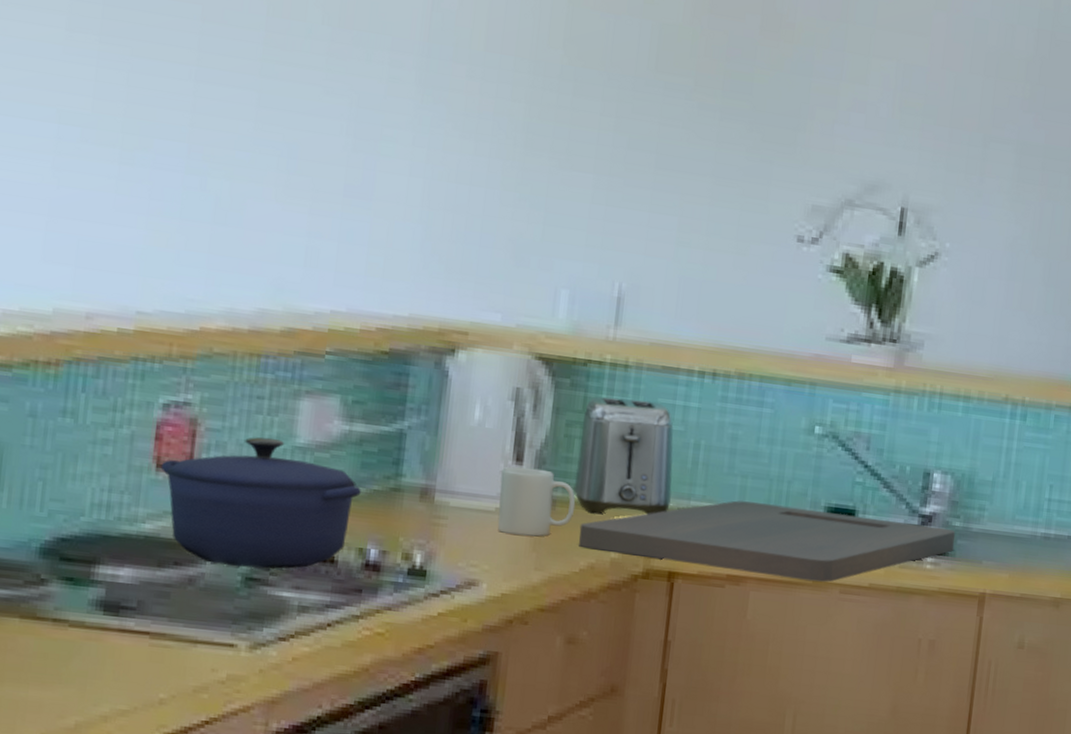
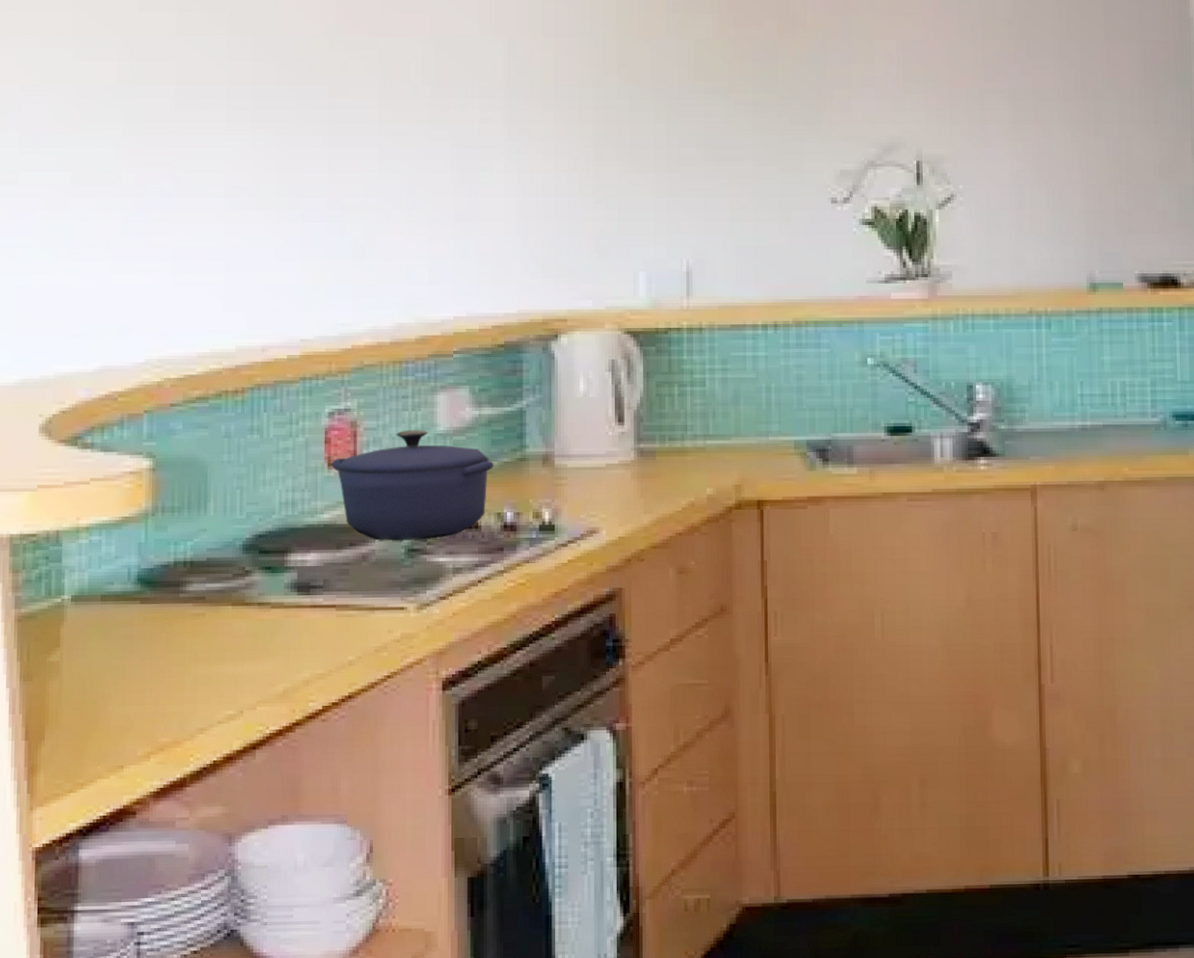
mug: present [497,467,576,537] -> none [607,426,672,486]
toaster: present [574,396,674,515] -> none [669,356,752,459]
cutting board: present [578,500,956,583] -> none [678,431,1003,494]

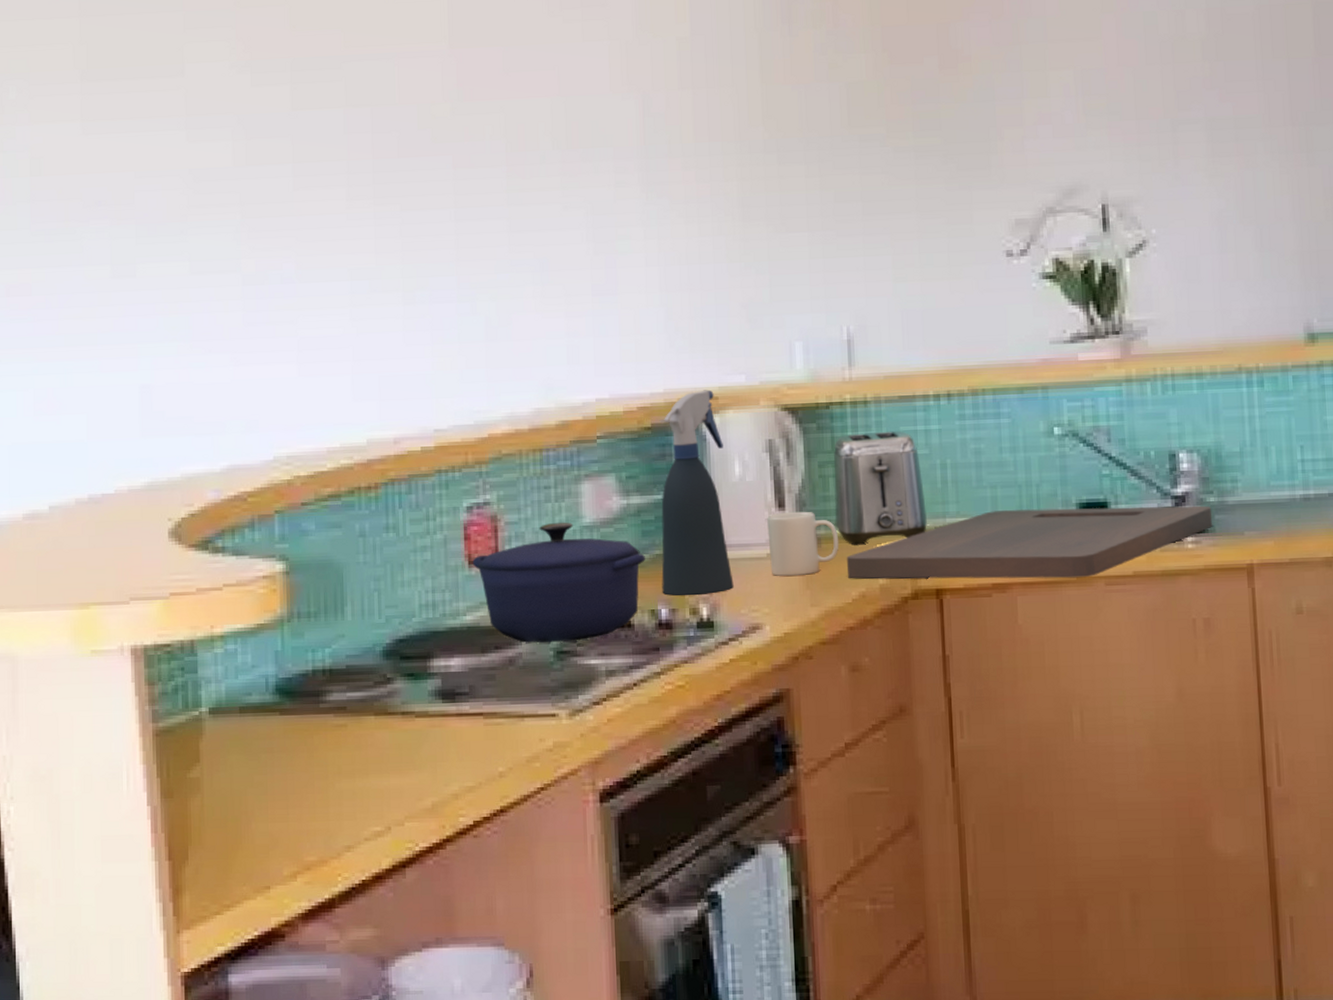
spray bottle: none [508,312,574,500] -> present [659,389,734,596]
mug: none [607,426,672,486] -> present [767,511,839,577]
toaster: none [669,356,752,459] -> present [833,430,927,545]
cutting board: none [678,431,1003,494] -> present [846,505,1213,579]

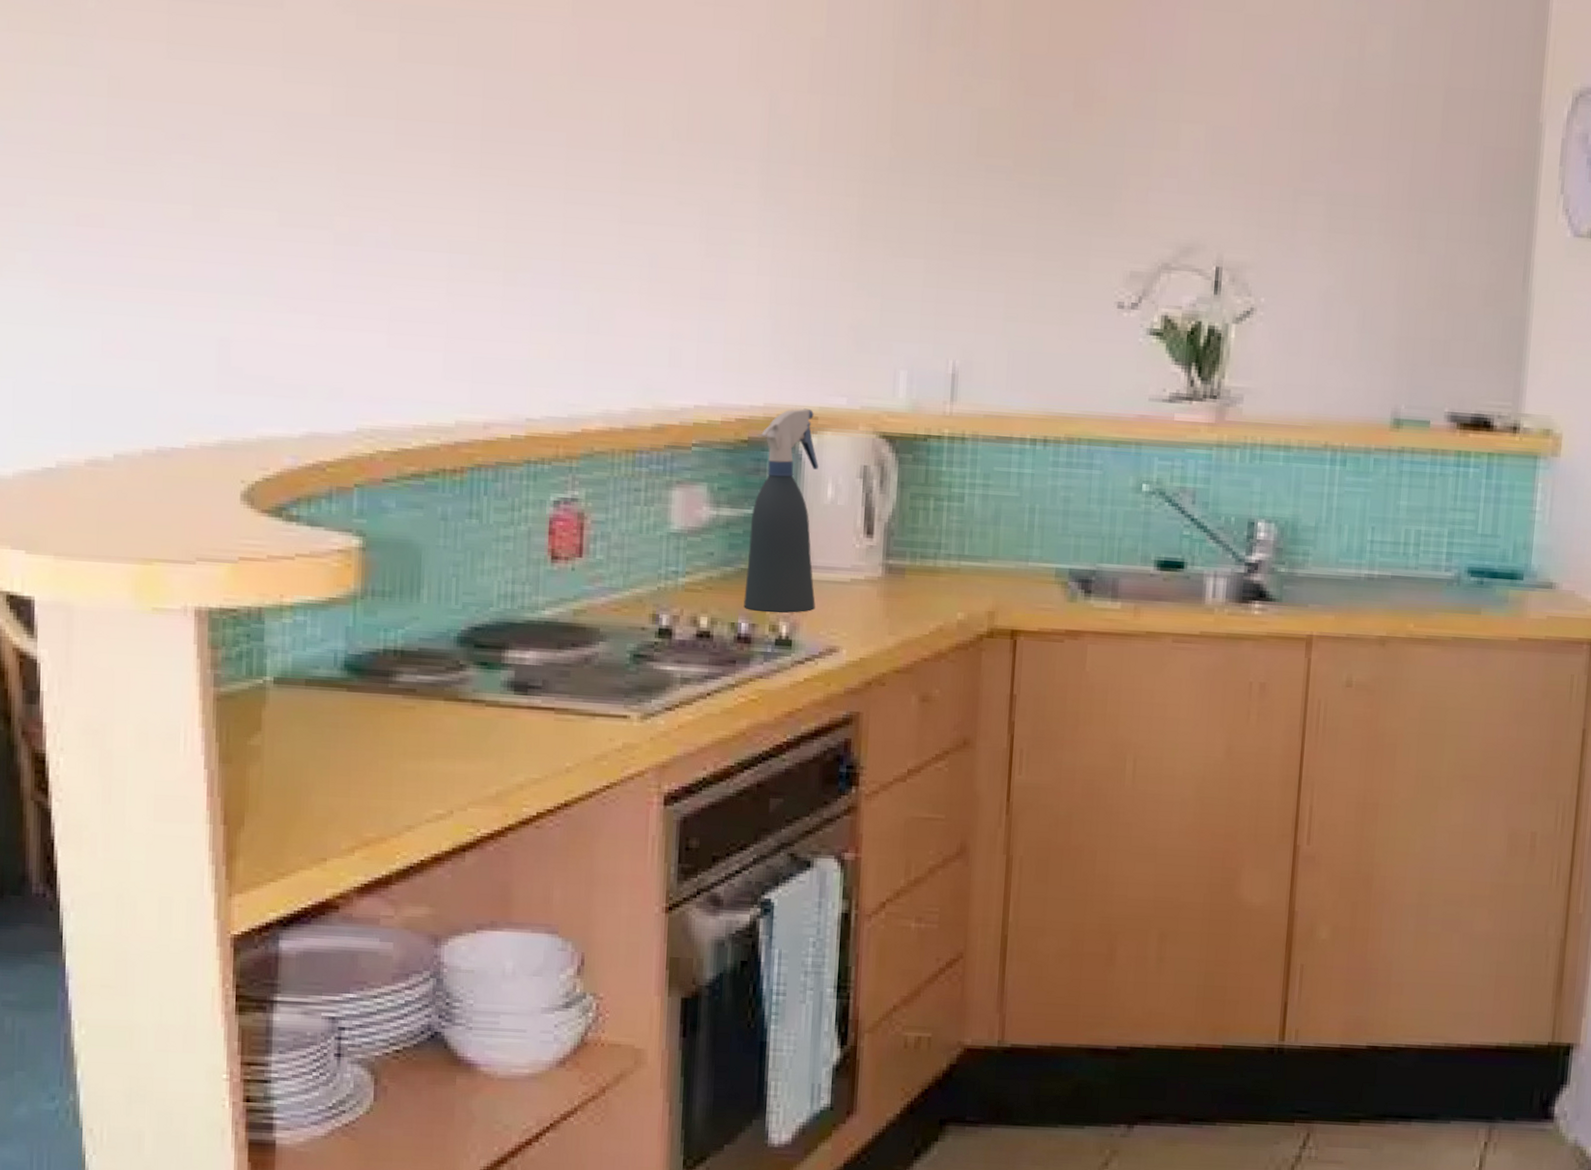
cooking pot: present [472,522,645,643] -> none [555,525,730,646]
mug: present [767,511,839,577] -> none [853,540,923,604]
toaster: present [833,430,927,545] -> none [921,469,1011,579]
cutting board: present [846,505,1213,579] -> none [927,559,1282,633]

